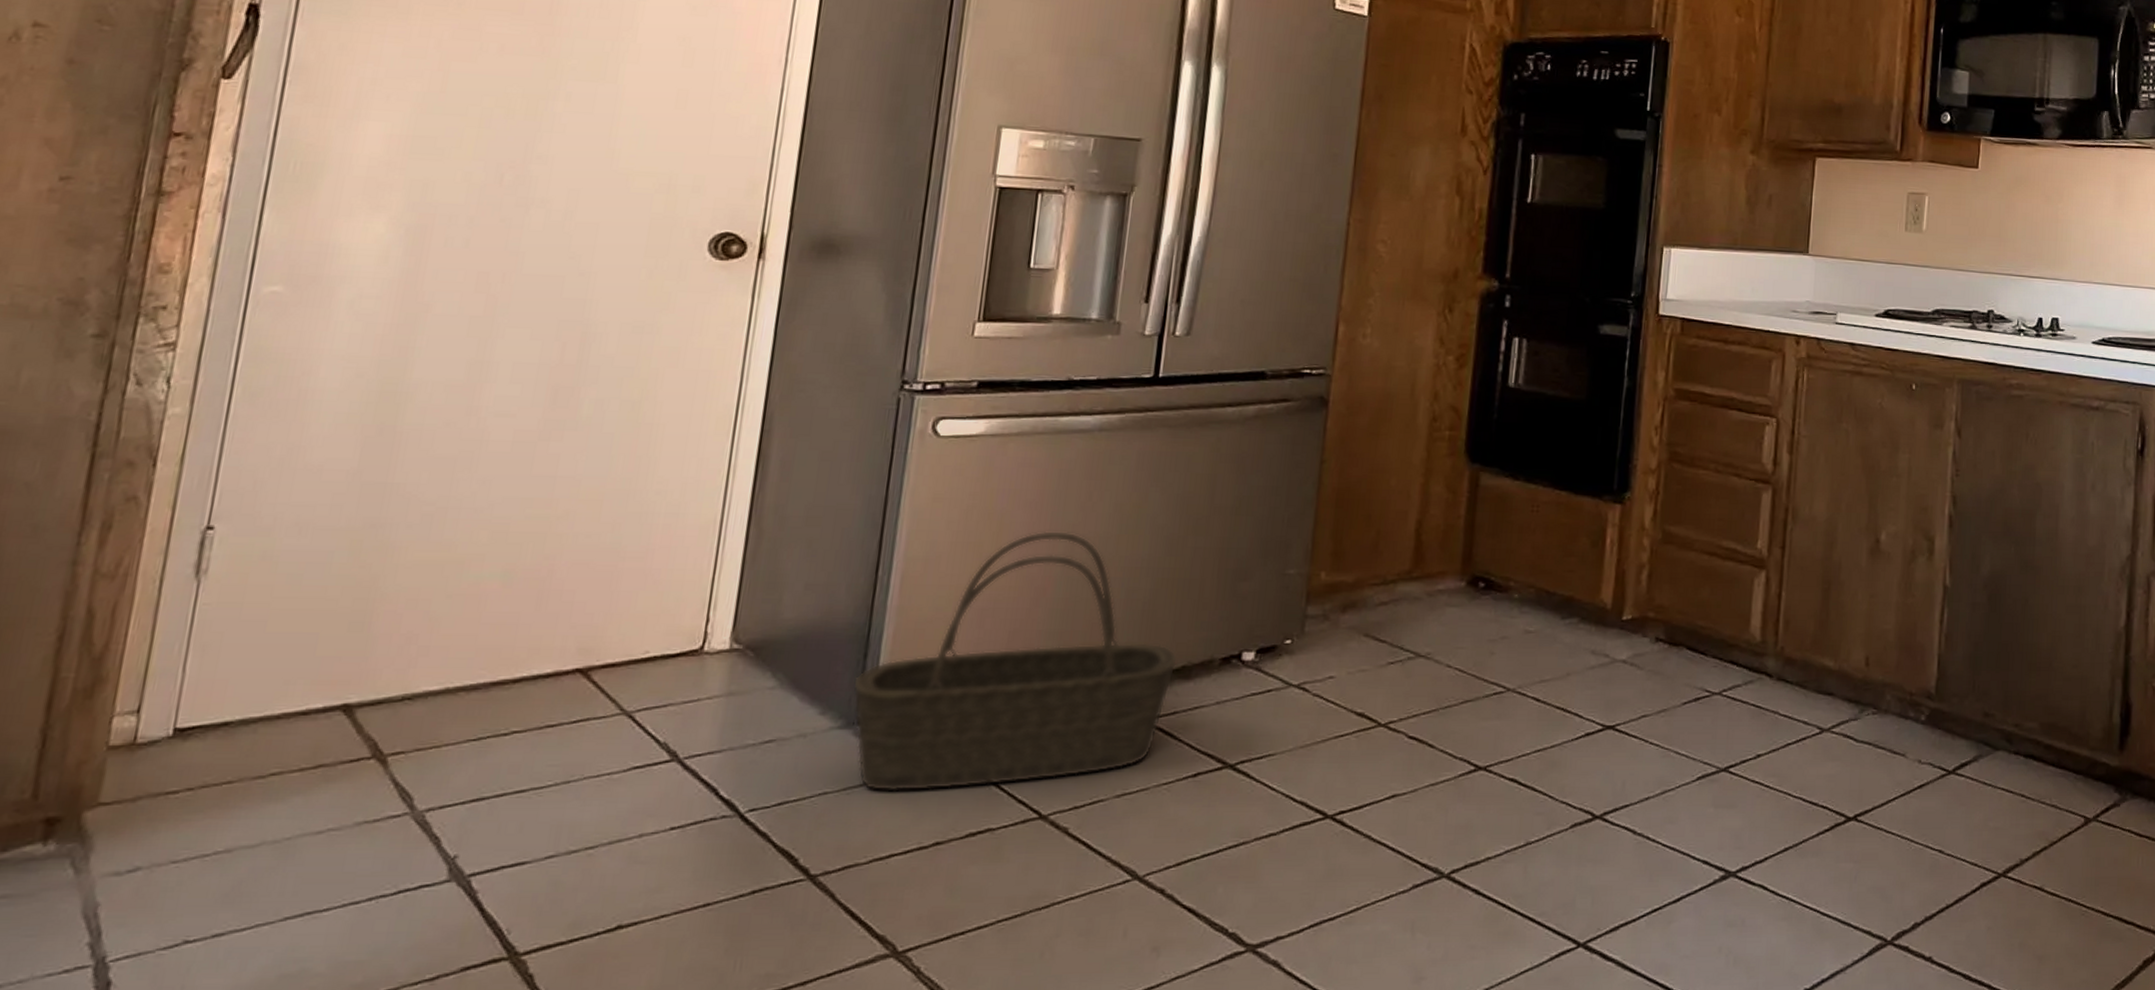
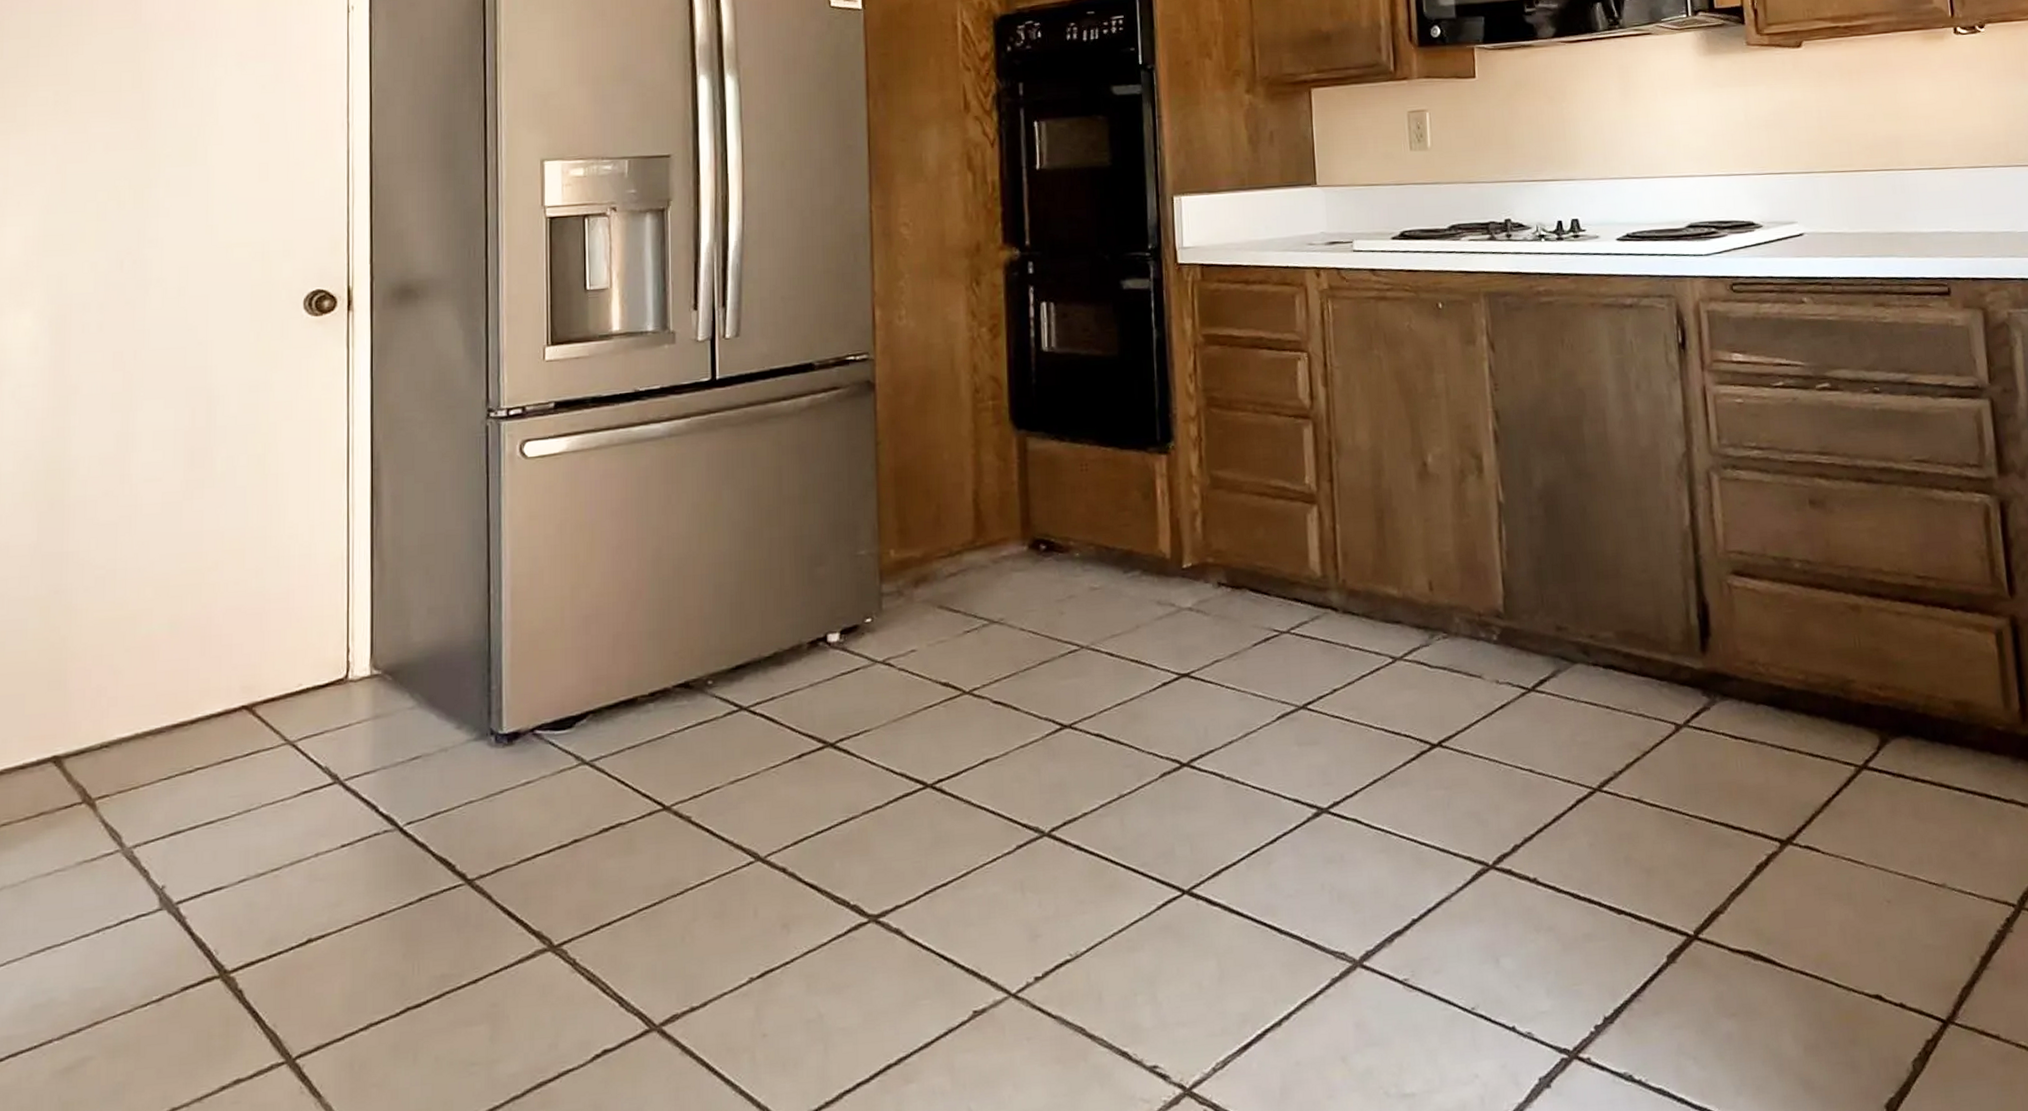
basket: present [852,530,1178,792] -> none [481,534,770,797]

